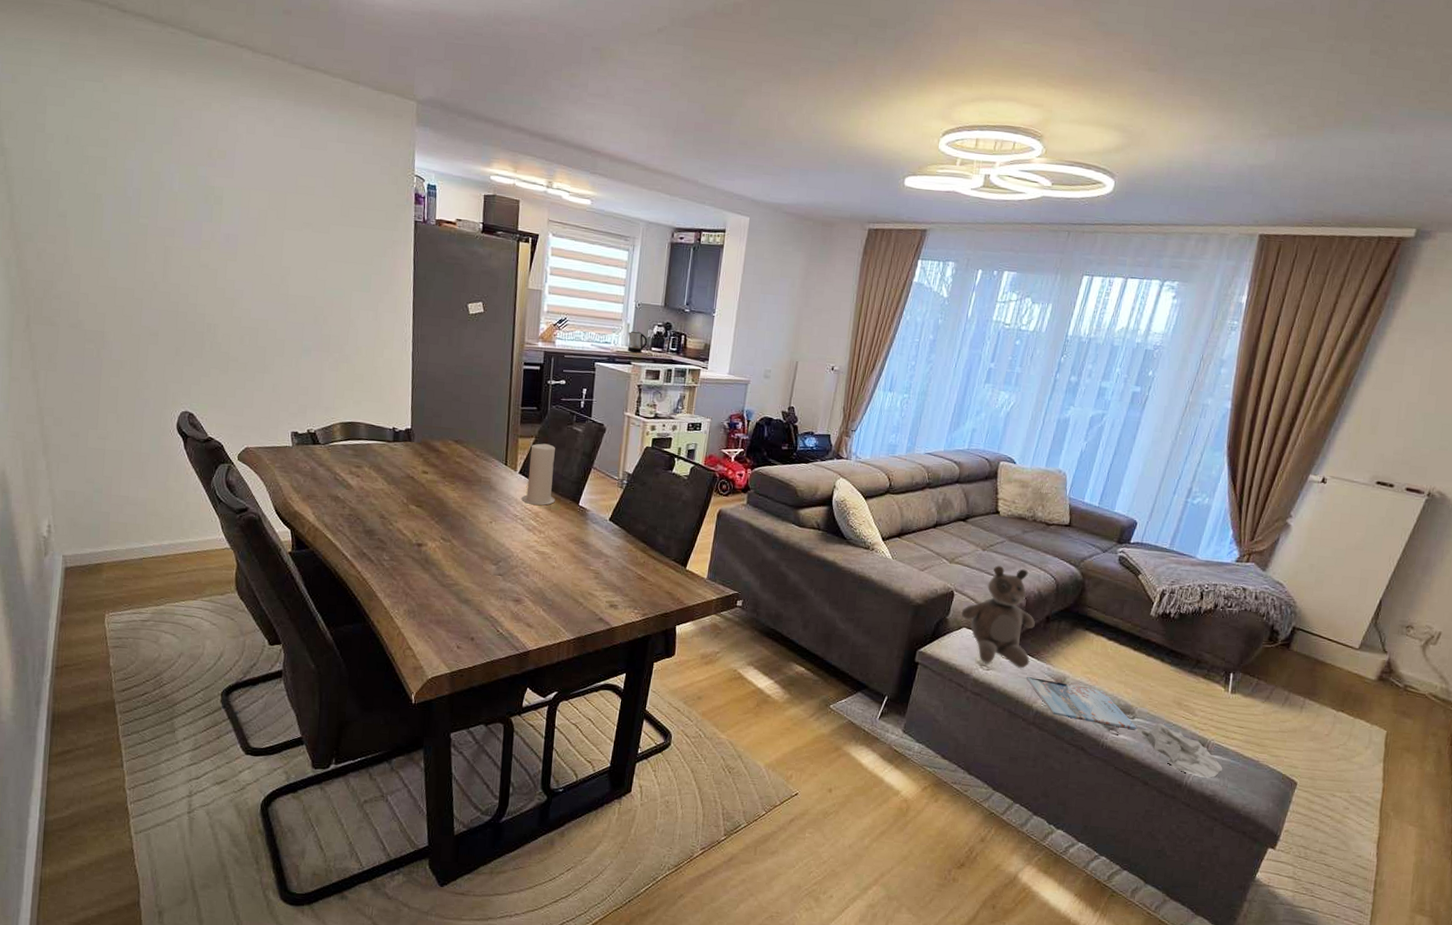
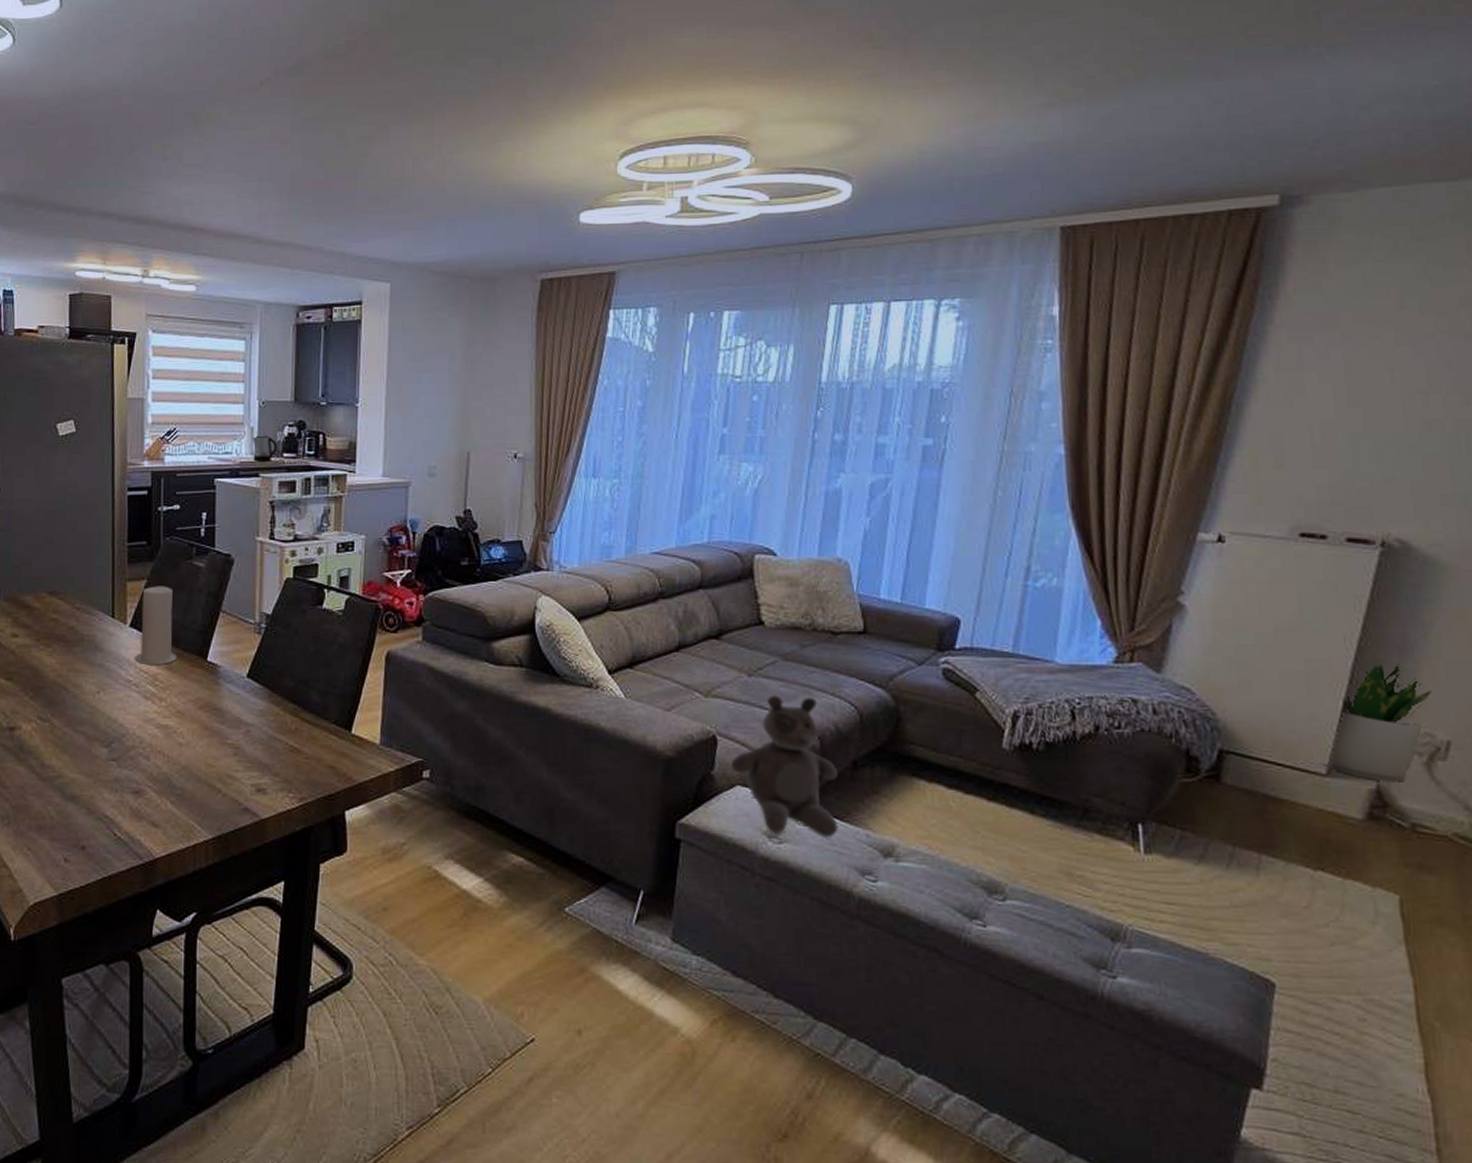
magazine: present [1026,677,1137,730] -> none [838,850,1012,918]
tissue: present [1136,723,1223,778] -> none [1010,904,1155,984]
planter: none [1355,577,1438,657] -> present [1319,663,1433,782]

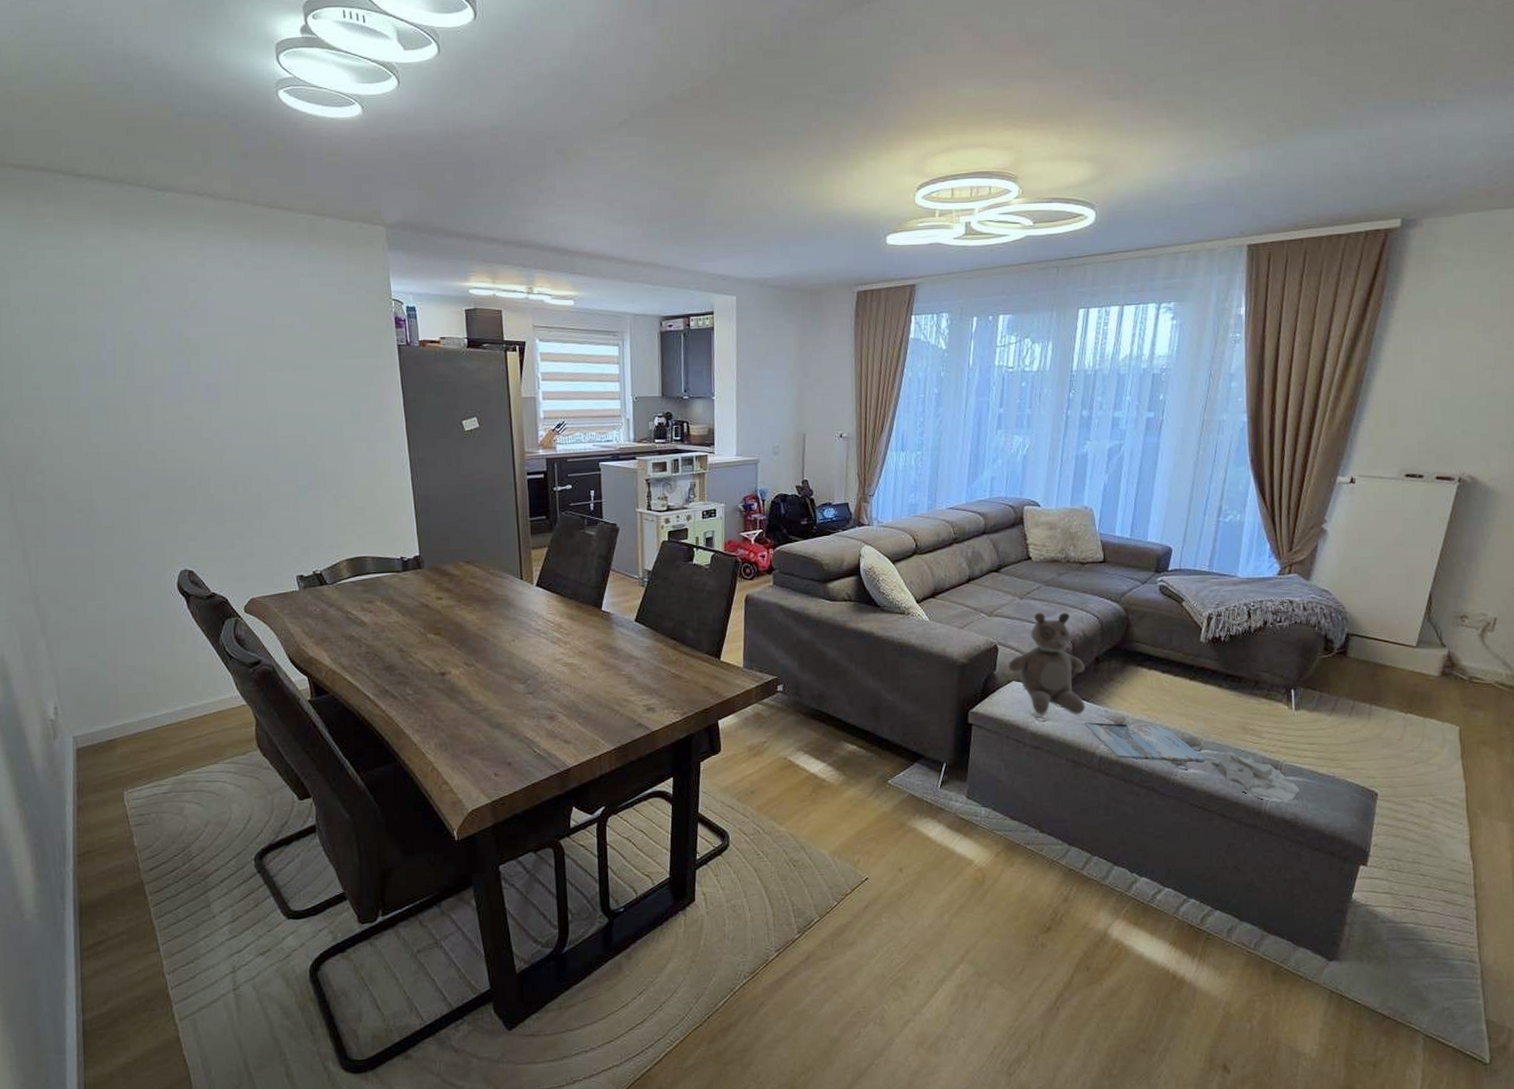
candle: present [135,586,177,666] -> none [542,552,577,617]
kettle: present [252,435,277,462] -> none [628,425,650,447]
magazine: none [838,850,1012,918] -> present [1085,722,1205,762]
tissue: none [1010,904,1155,984] -> present [1204,751,1300,802]
planter: present [1319,663,1433,782] -> none [1412,565,1487,649]

